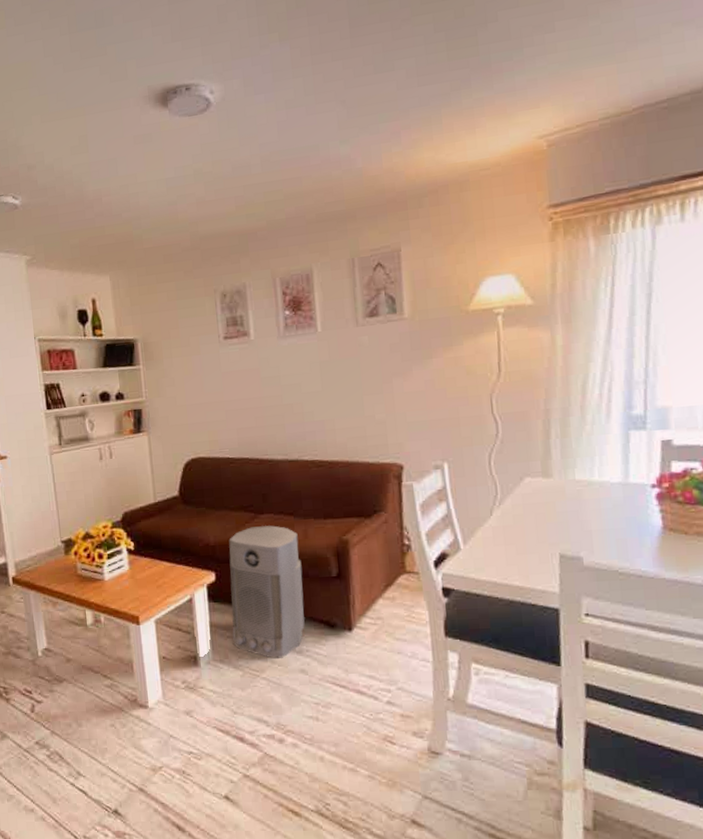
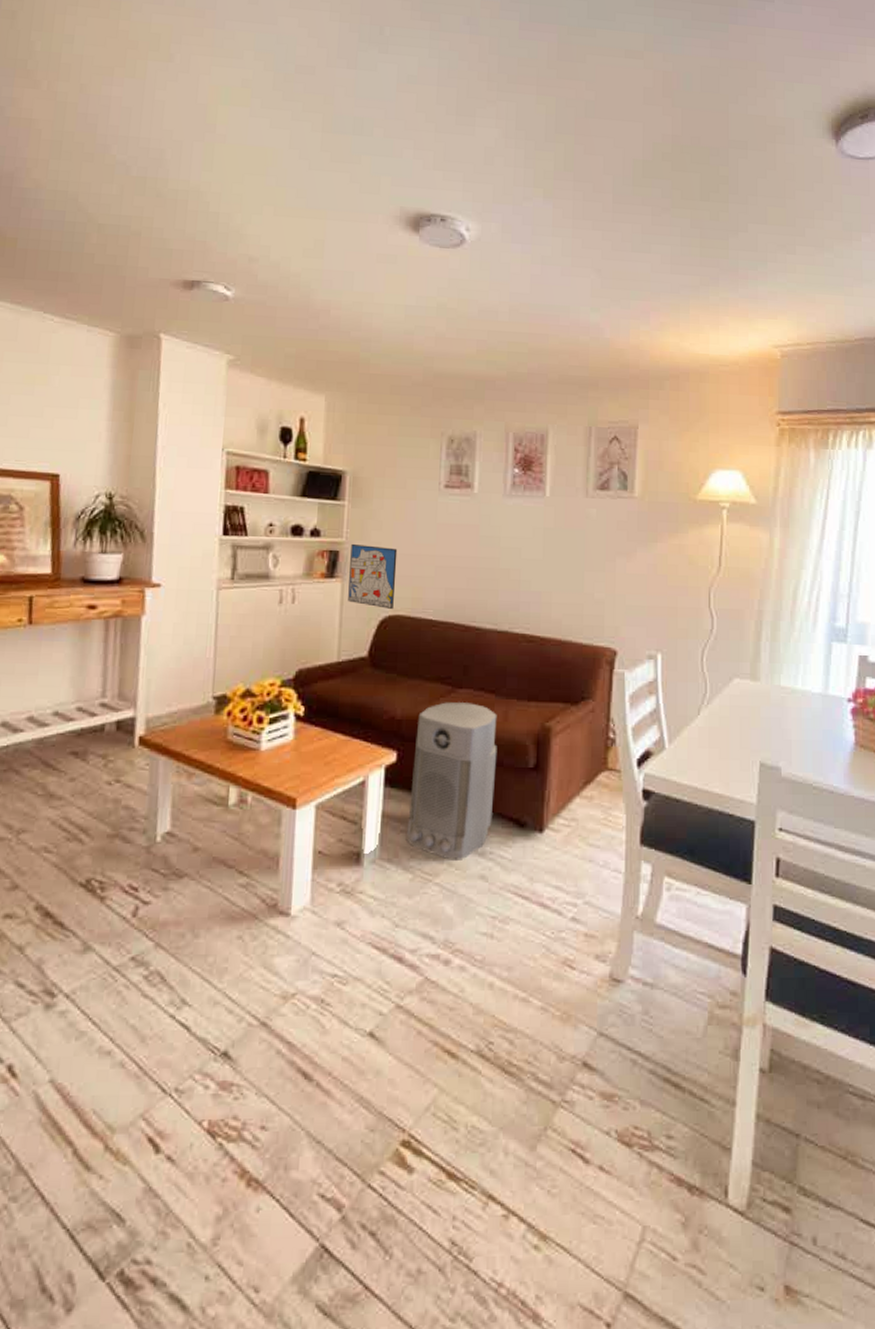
wall art: none [151,400,194,453] -> present [348,543,398,609]

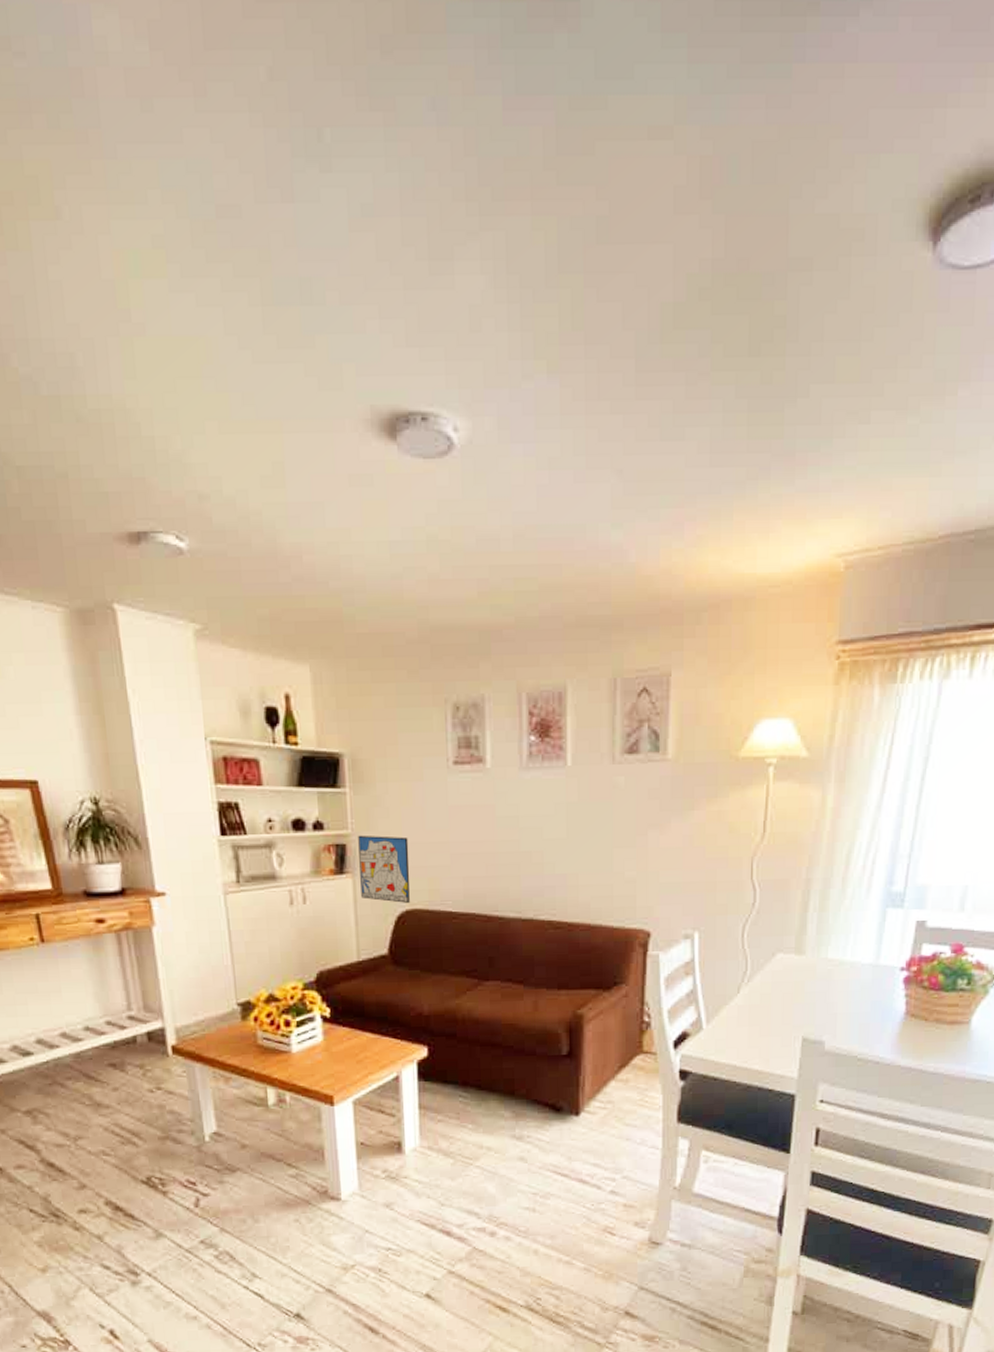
air purifier: present [405,702,497,860] -> none [443,994,529,1145]

